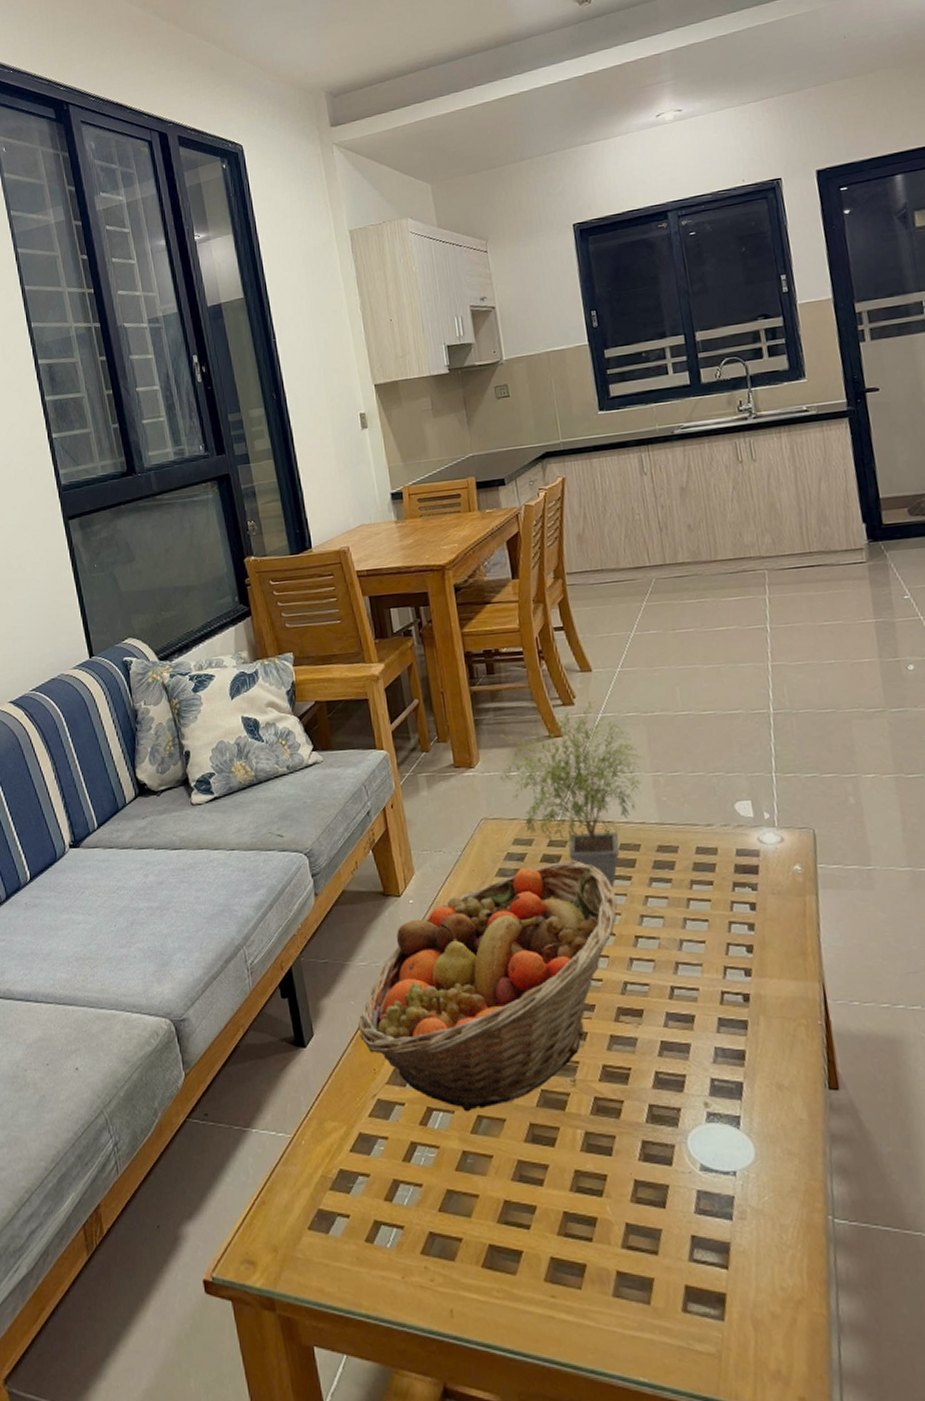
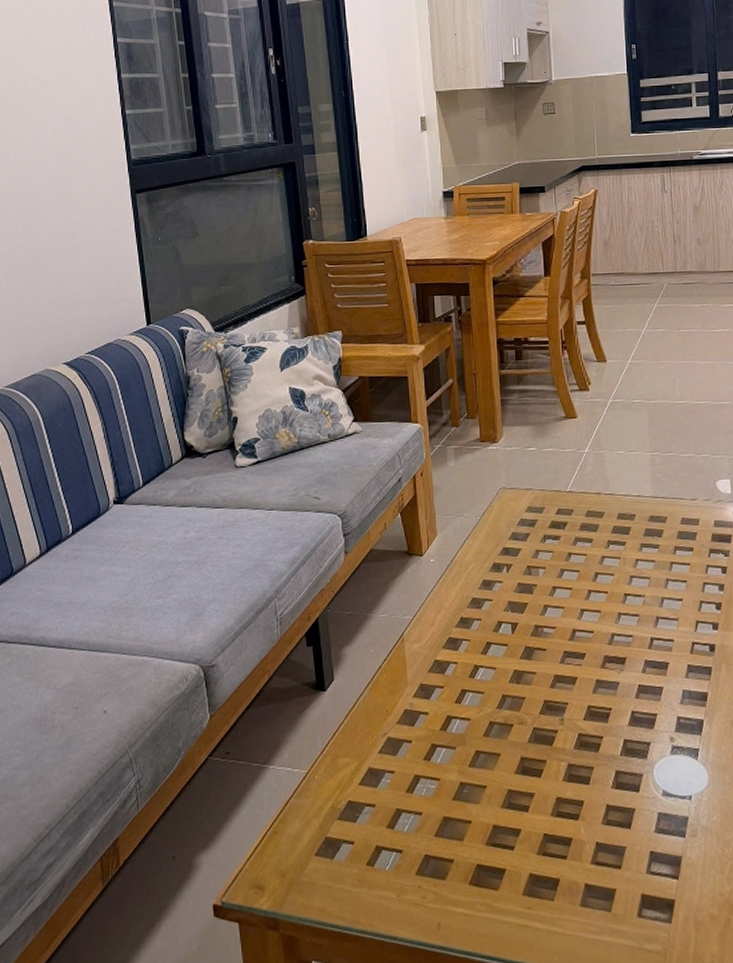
fruit basket: present [358,860,618,1112] -> none [376,527,612,748]
potted plant: present [499,700,644,886] -> none [519,387,645,550]

